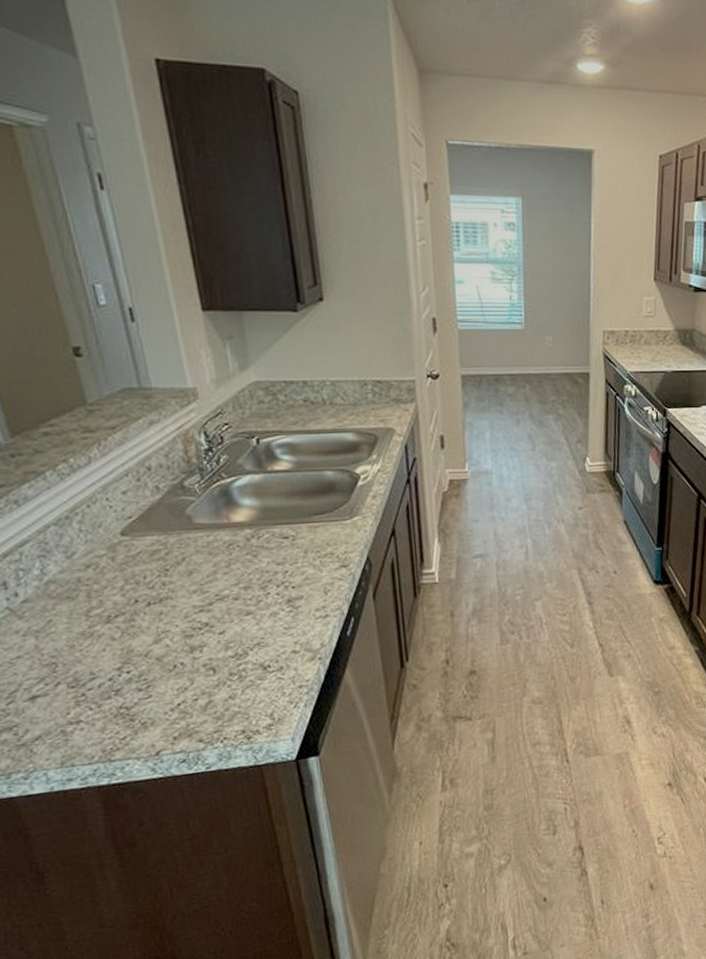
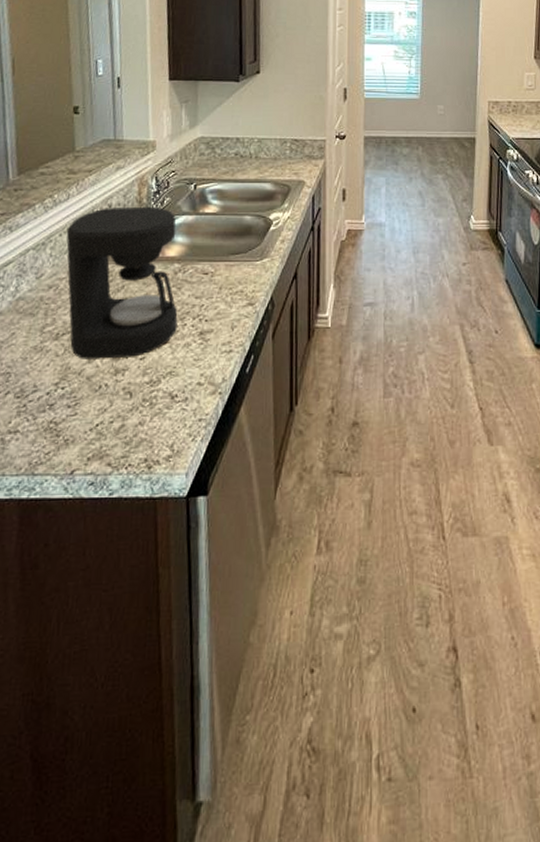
coffee maker: none [95,467,259,640] -> present [66,207,178,359]

